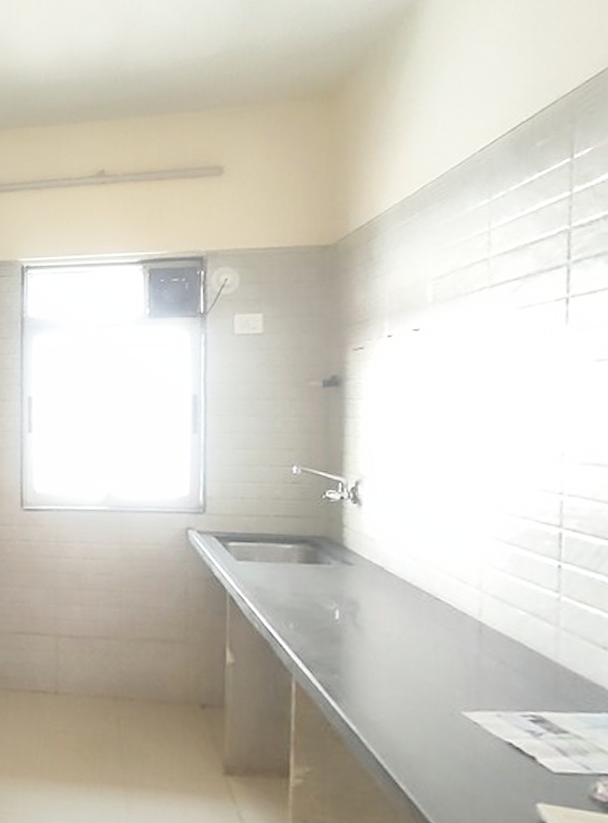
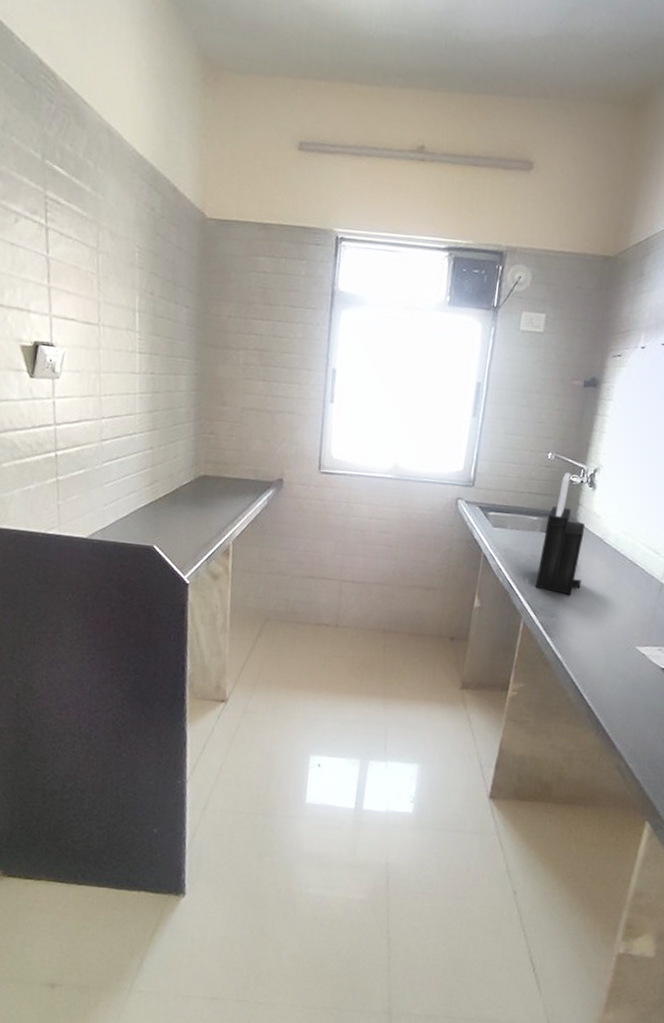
knife block: none [303,488,366,643] -> present [536,472,585,595]

